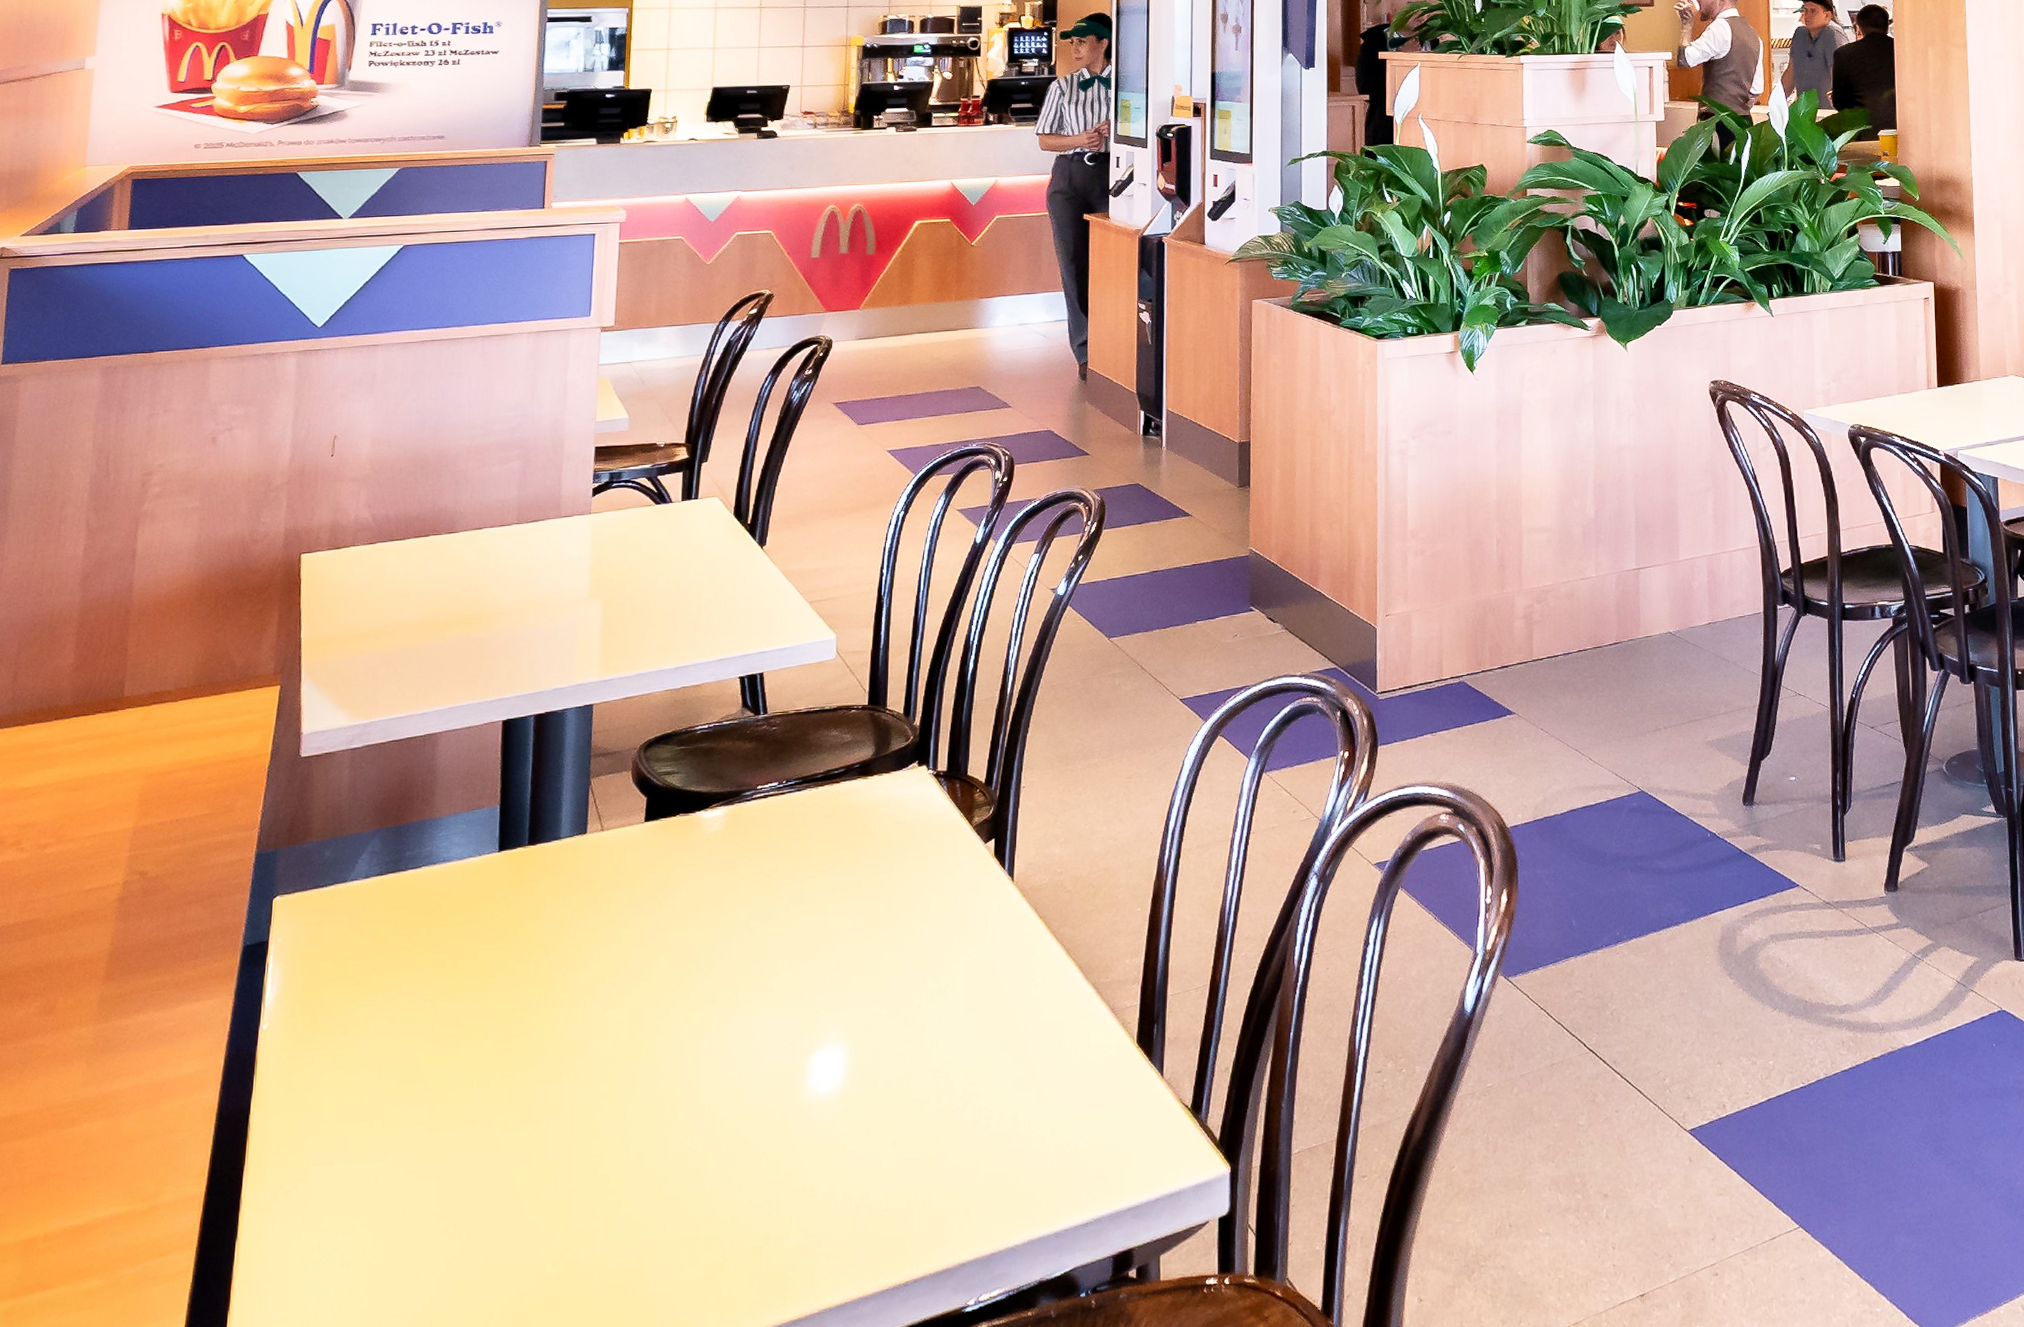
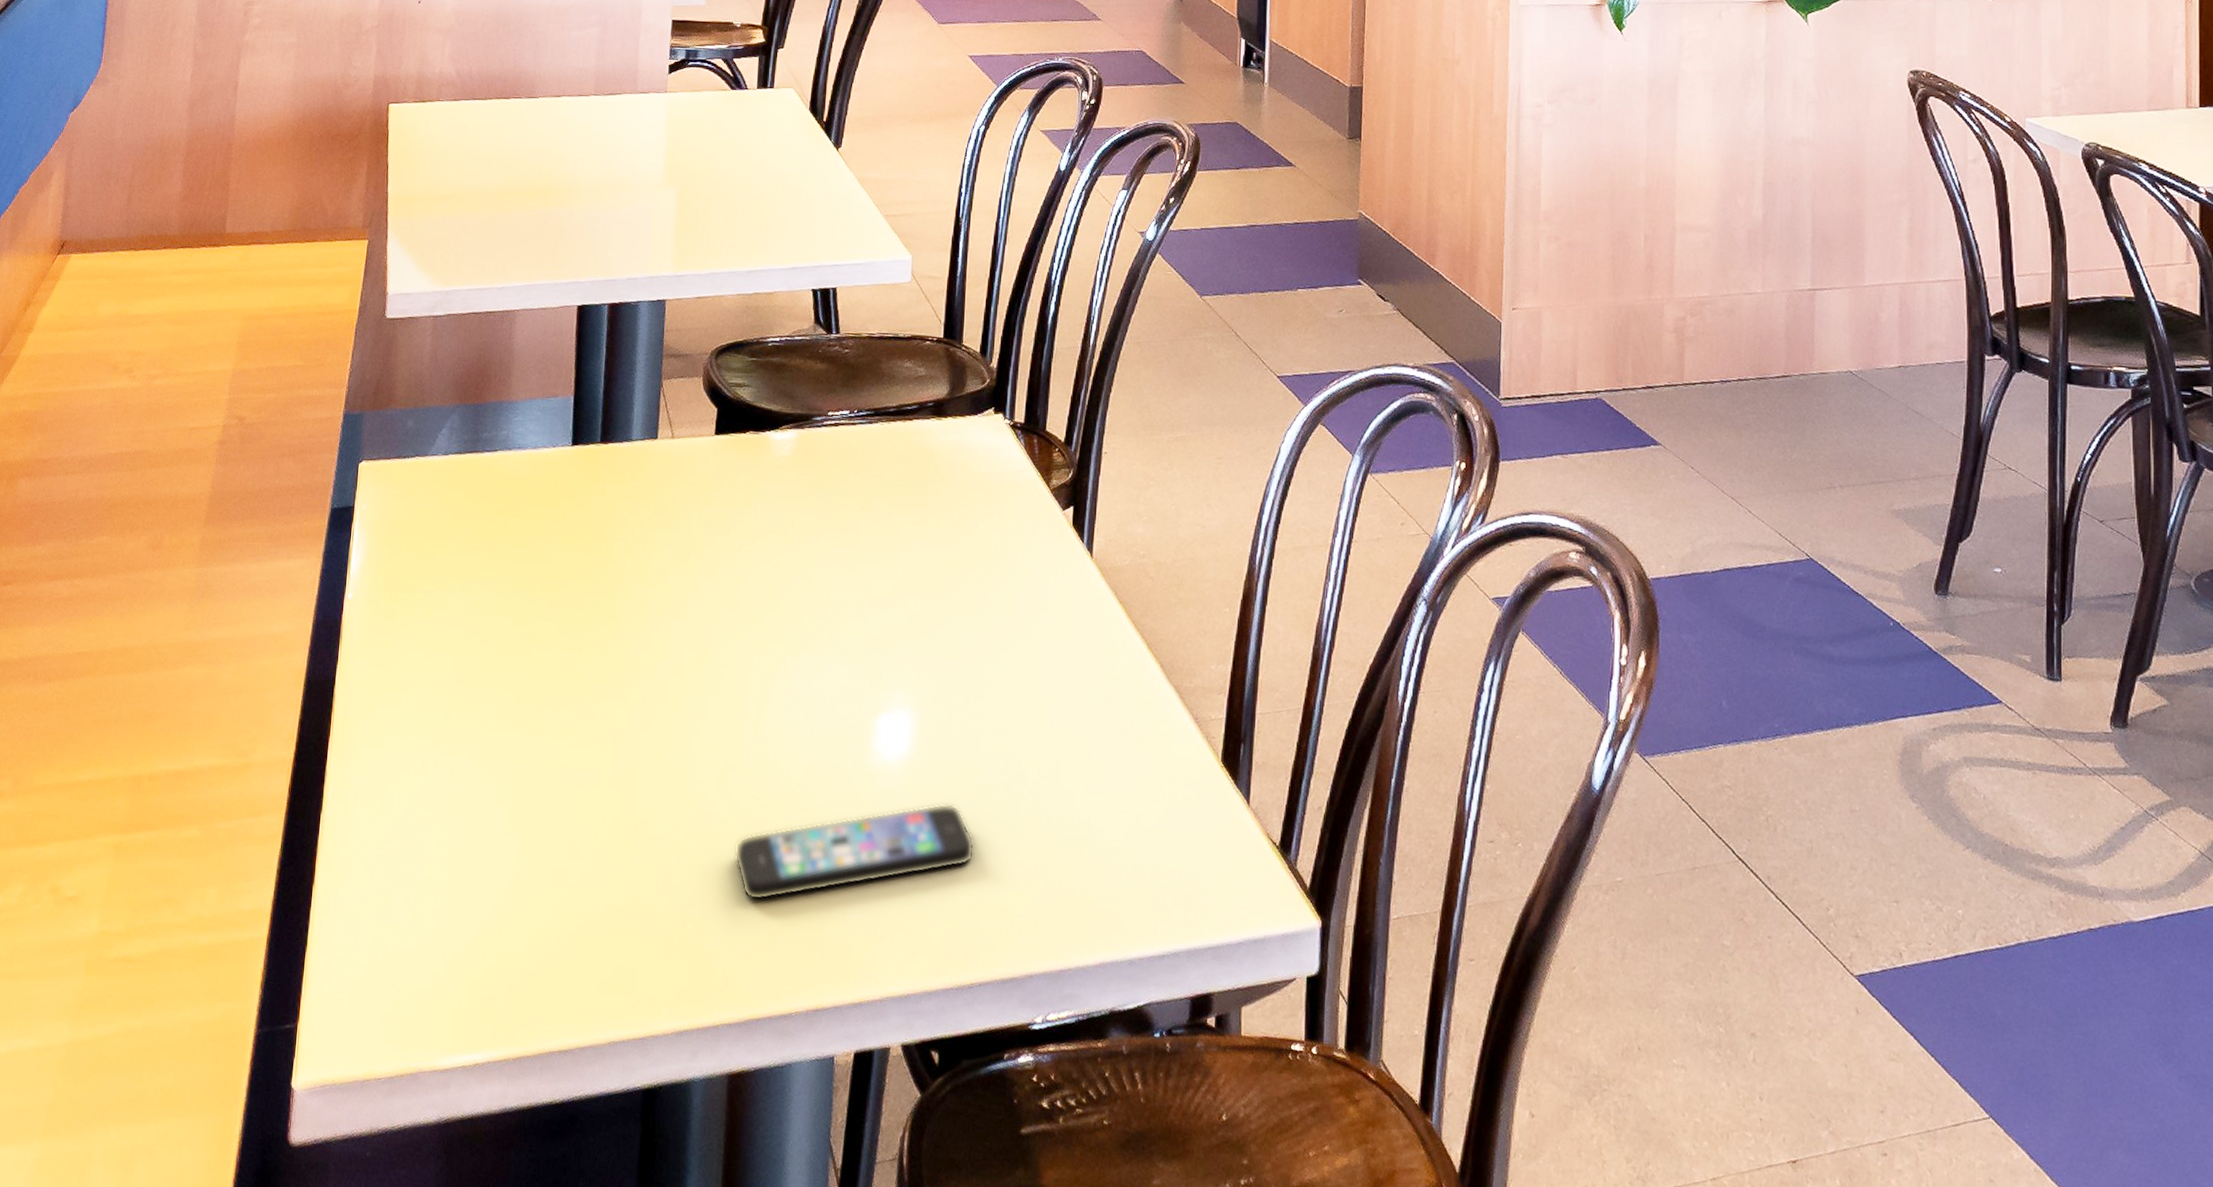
smartphone: none [671,1123,907,1245] -> present [734,803,975,901]

